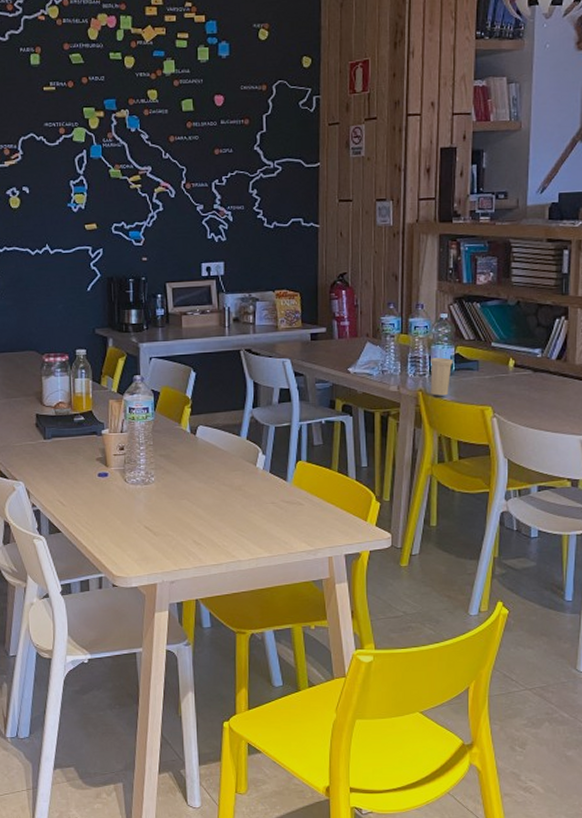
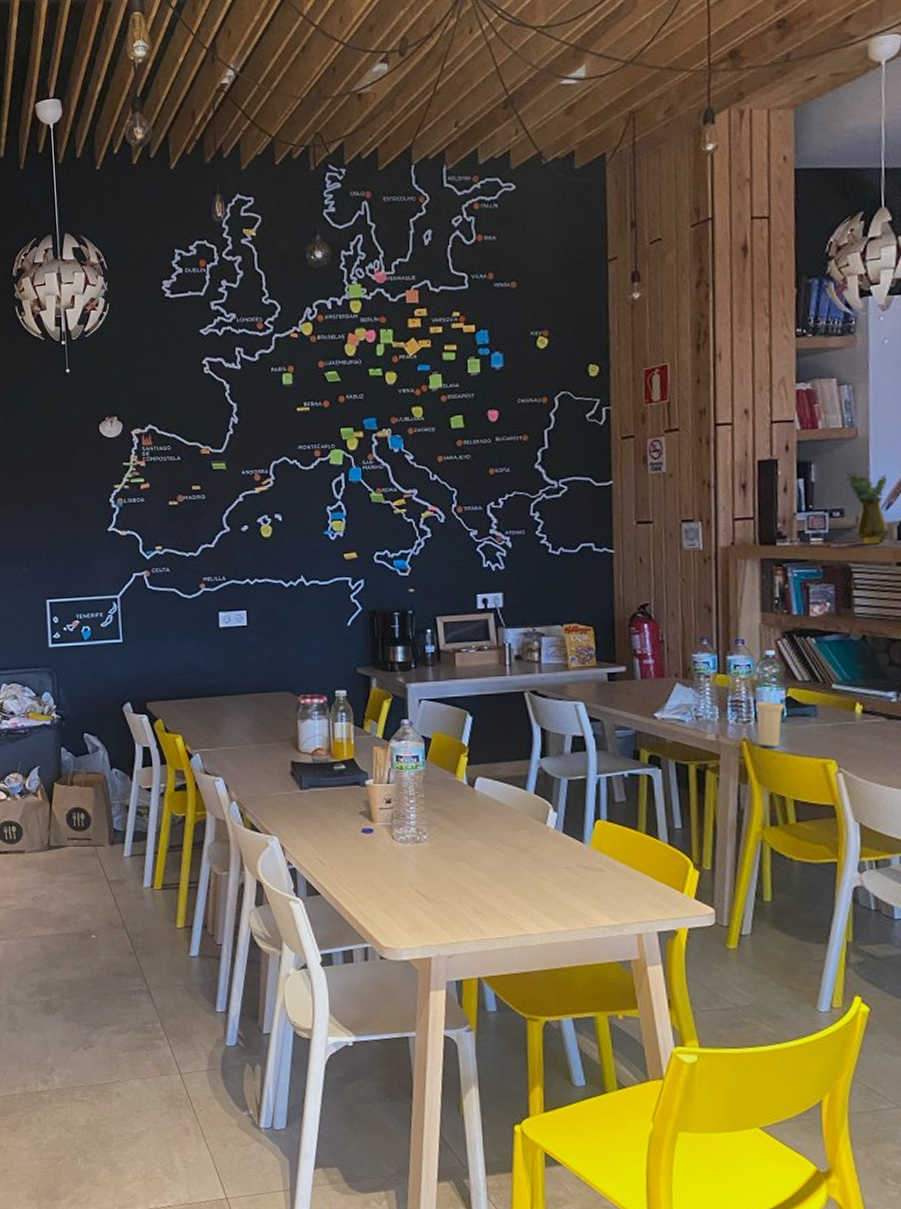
vase: none [511,159,543,224] -> present [846,471,889,545]

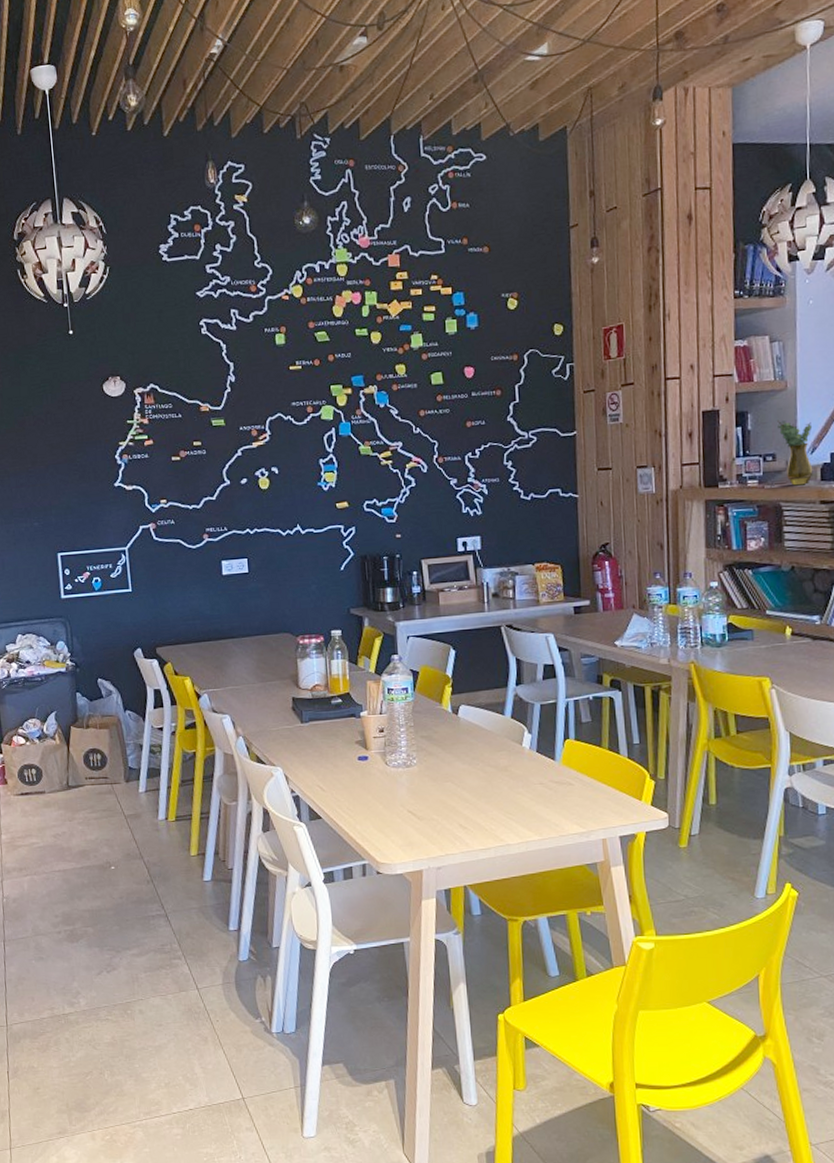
cup: present [756,701,784,747] -> none [702,627,726,668]

